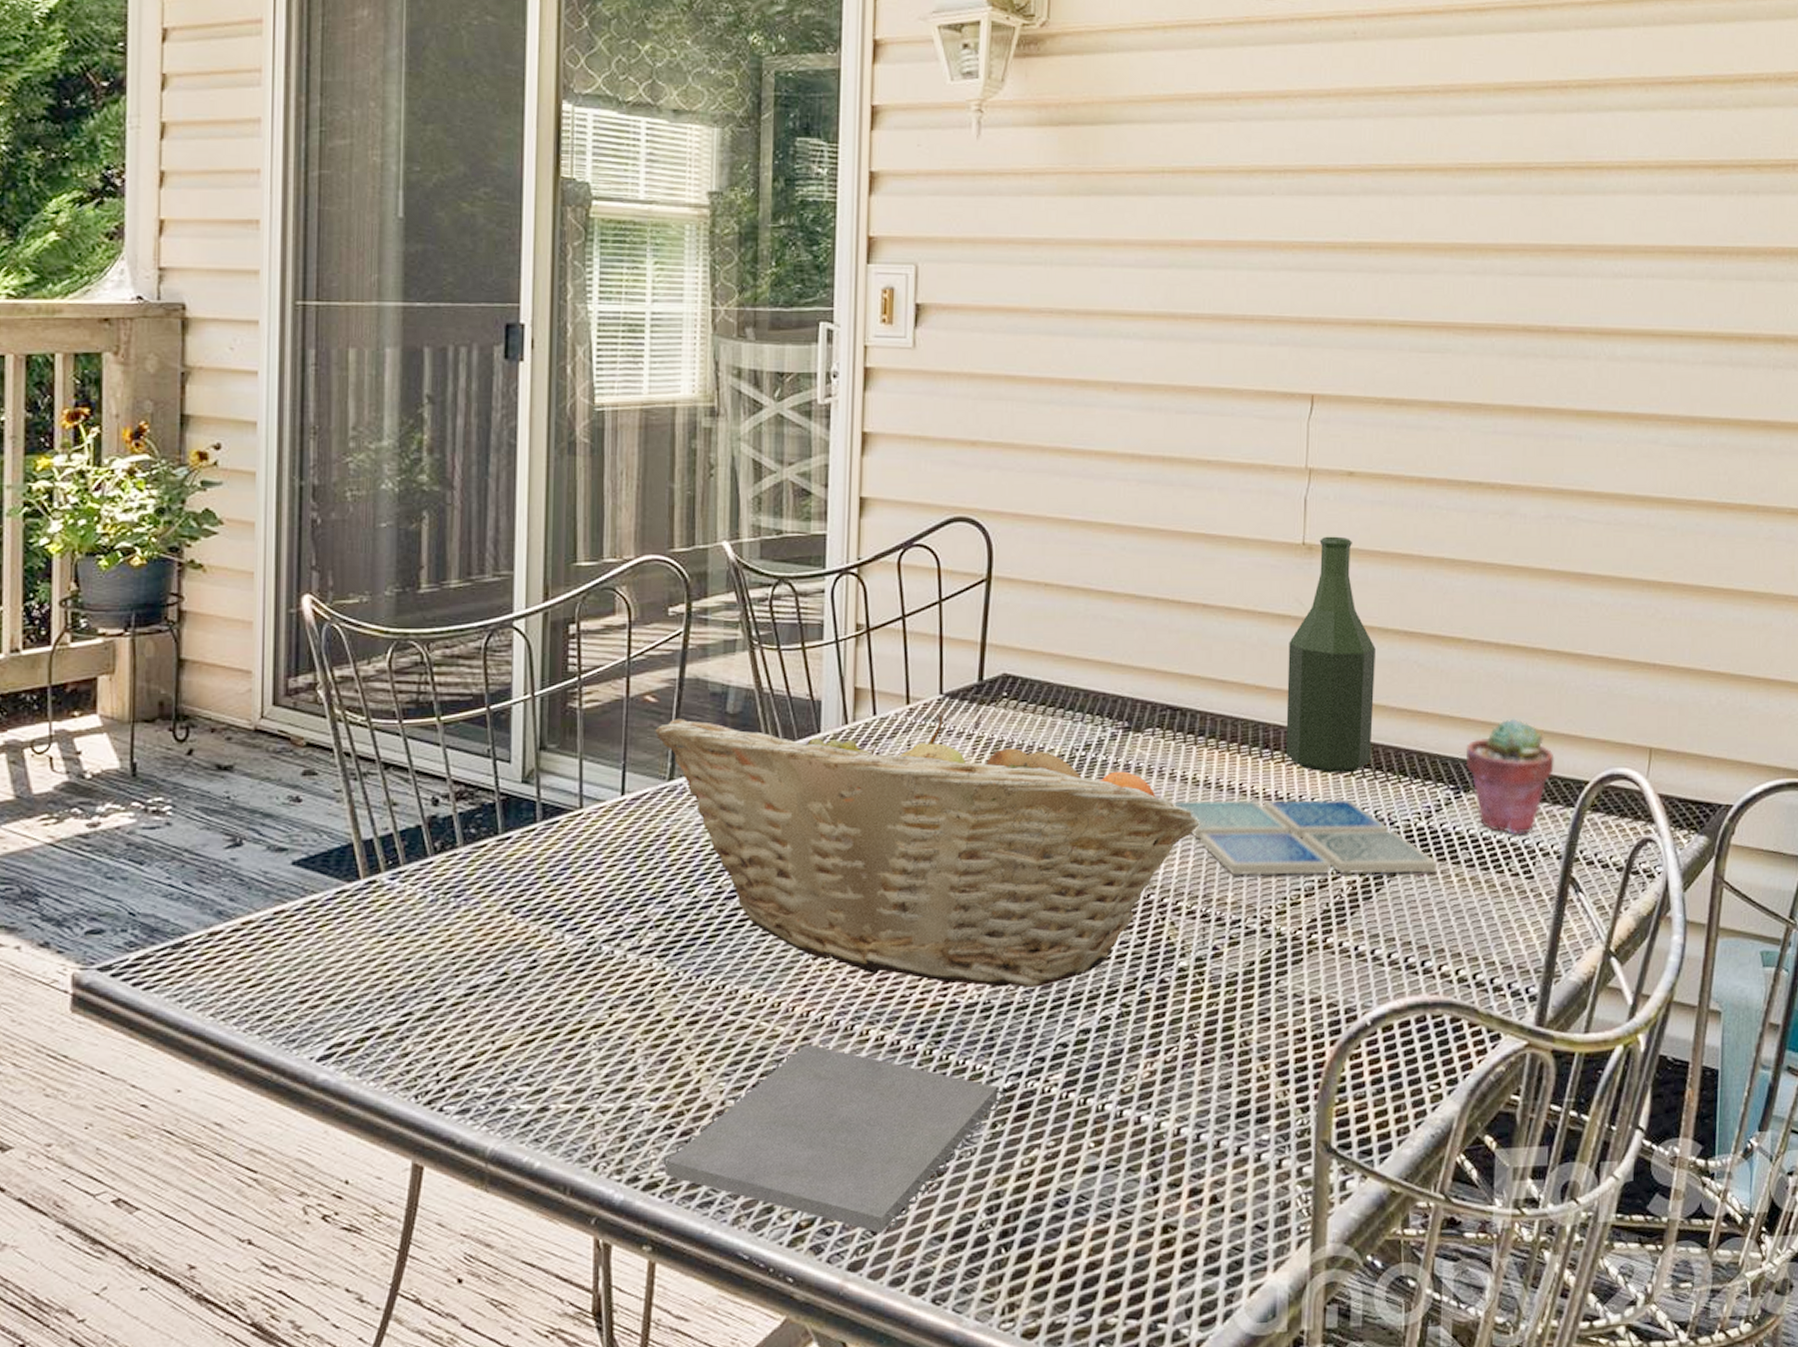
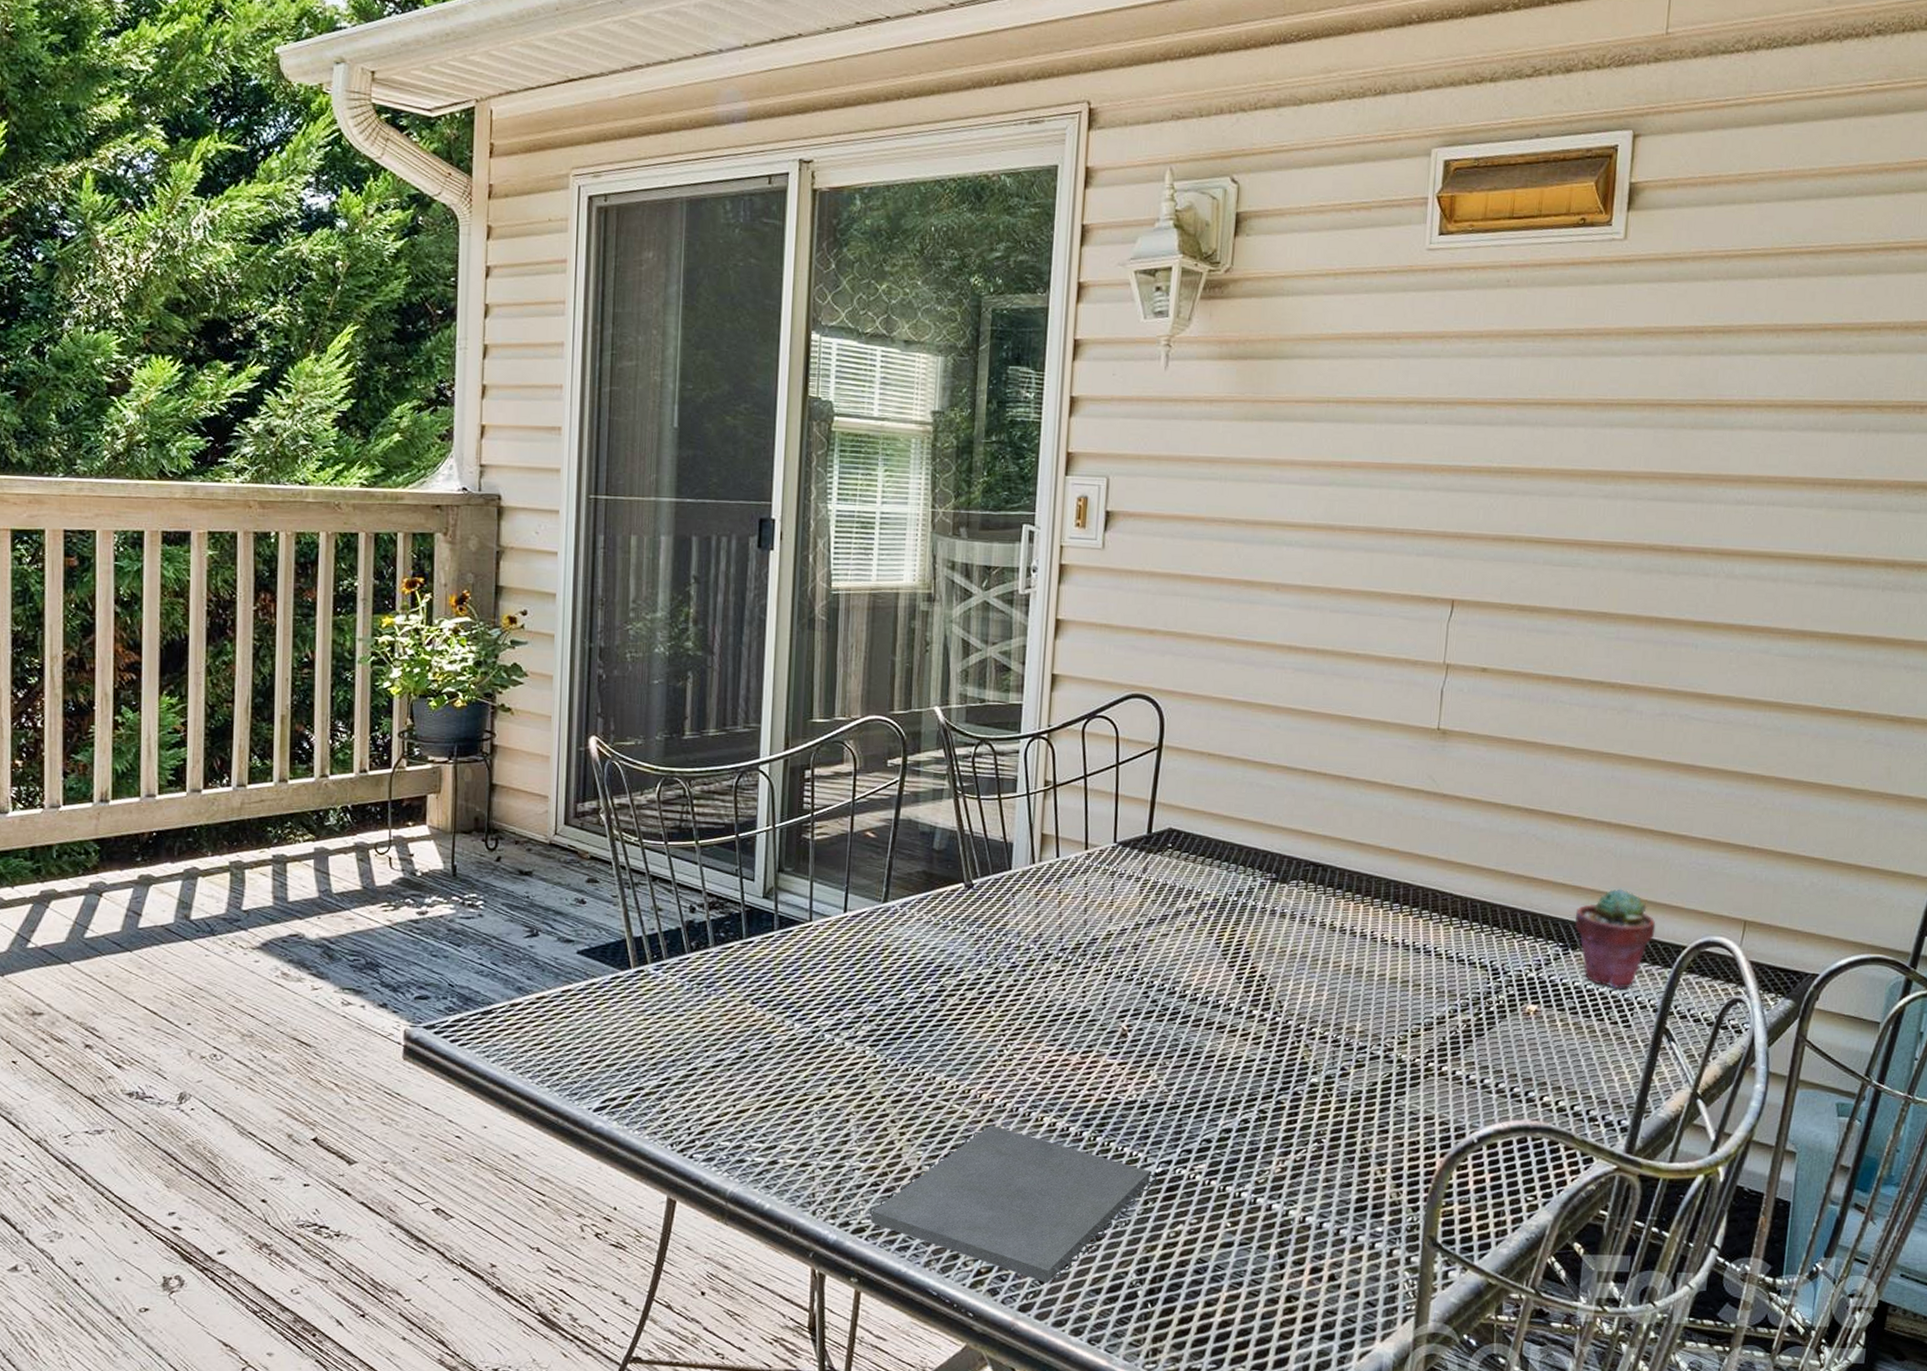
fruit basket: present [655,714,1200,988] -> none [873,852,1335,1091]
drink coaster: present [1171,800,1438,876] -> none [1310,943,1545,1017]
bottle: present [1285,536,1376,772] -> none [1414,723,1499,927]

